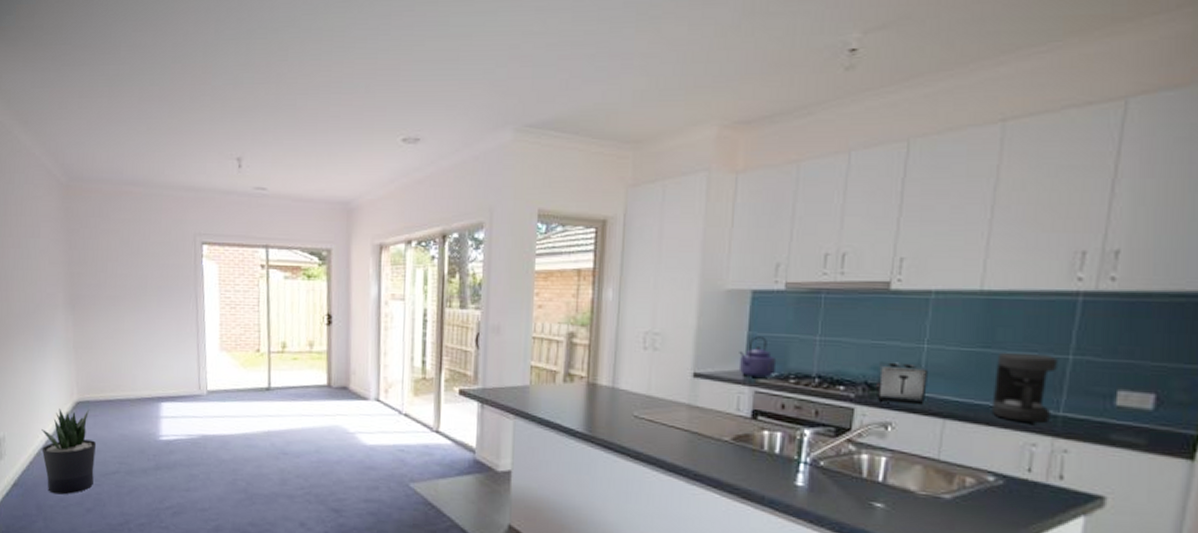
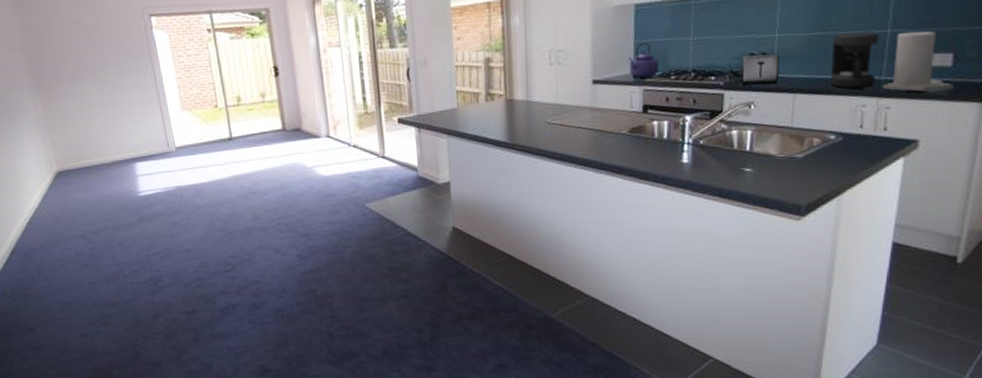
planter: present [41,408,96,495] -> none [29,177,85,256]
paper towel: none [1060,360,1155,439] -> present [883,31,954,92]

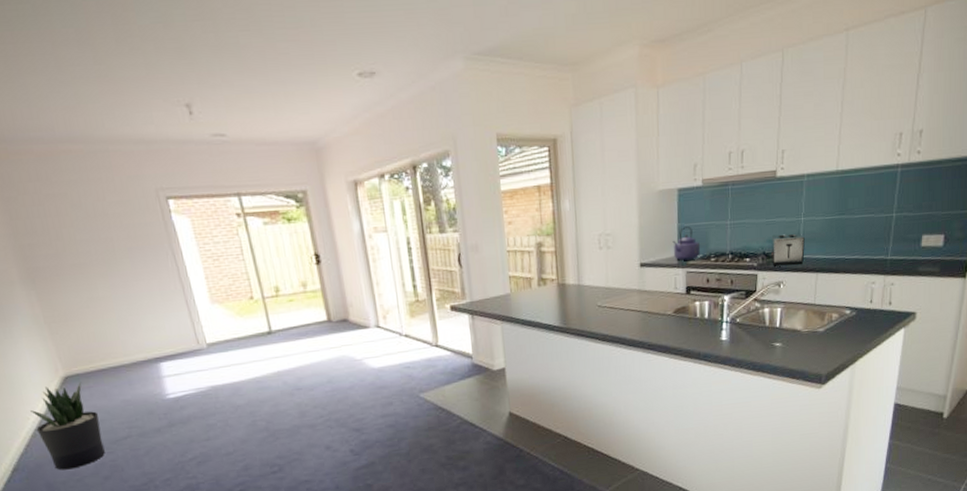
planter: none [29,177,85,256] -> present [30,382,105,470]
coffee maker: present [830,31,879,89] -> none [846,215,886,268]
paper towel: present [883,31,954,92] -> none [889,215,944,270]

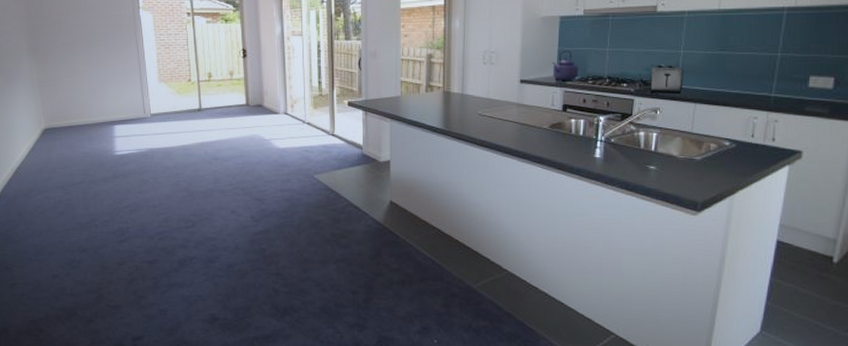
planter: present [30,382,105,470] -> none [17,134,64,203]

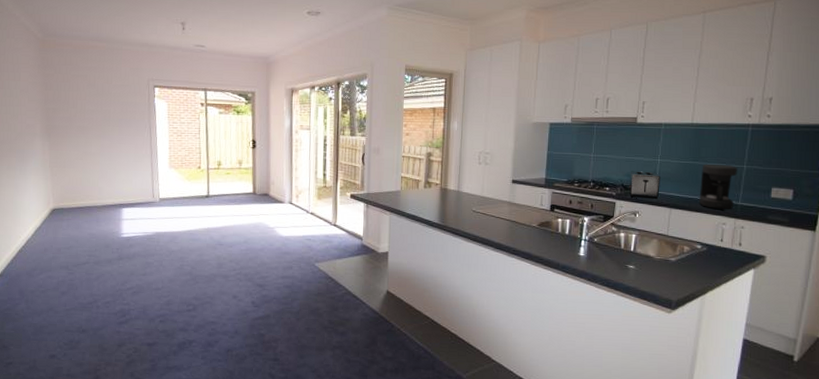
kettle: present [552,50,579,80] -> none [541,155,566,183]
coffee maker: none [727,53,770,103] -> present [699,163,737,210]

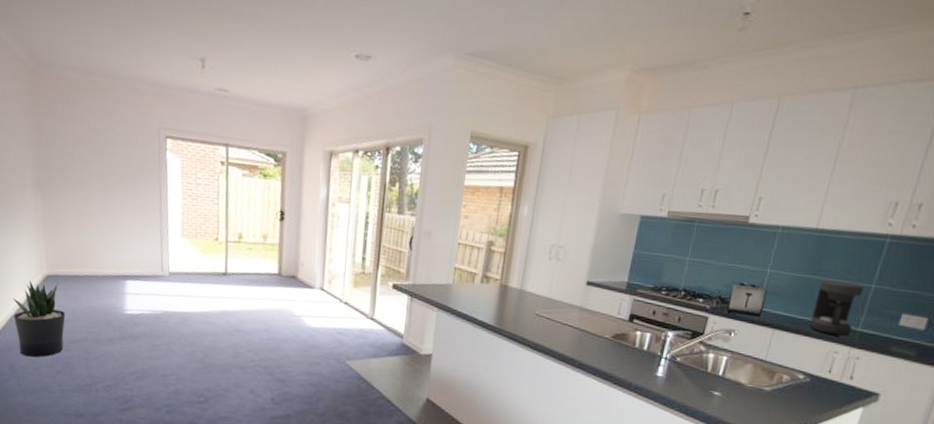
planter: none [23,214,69,282] -> present [13,280,65,358]

